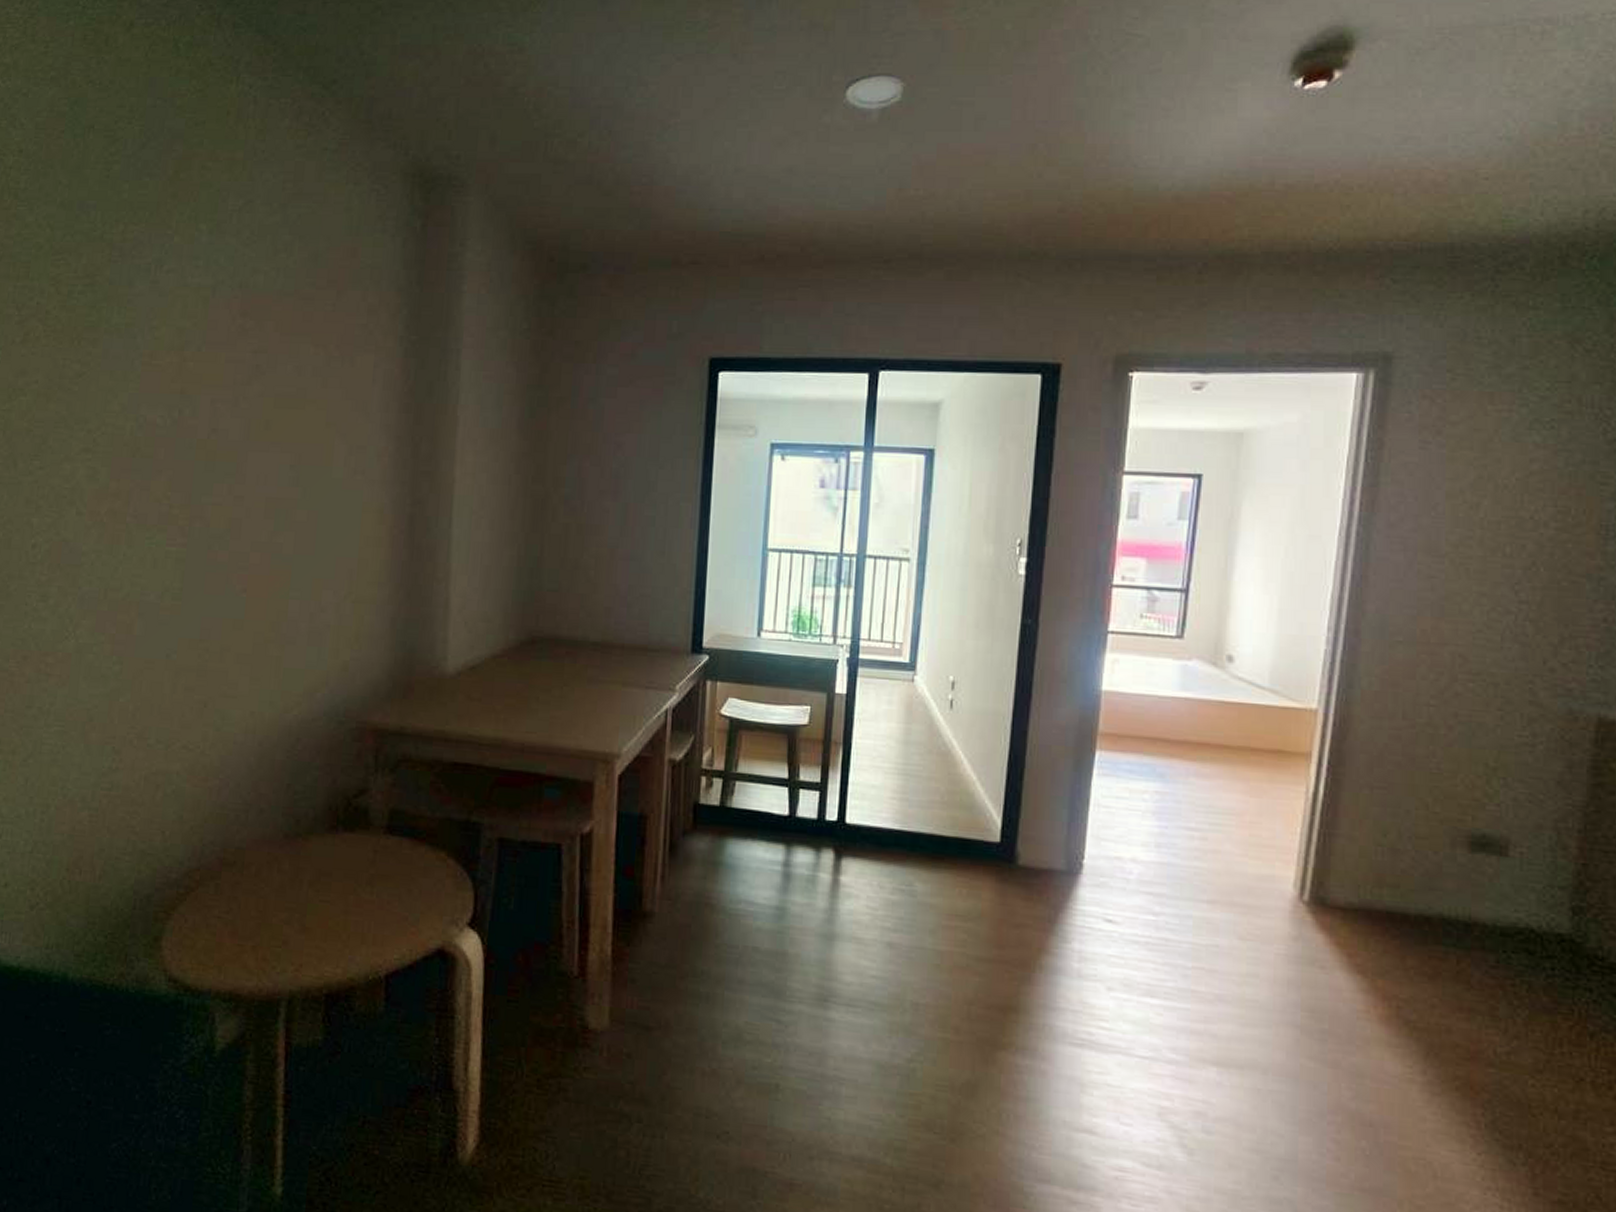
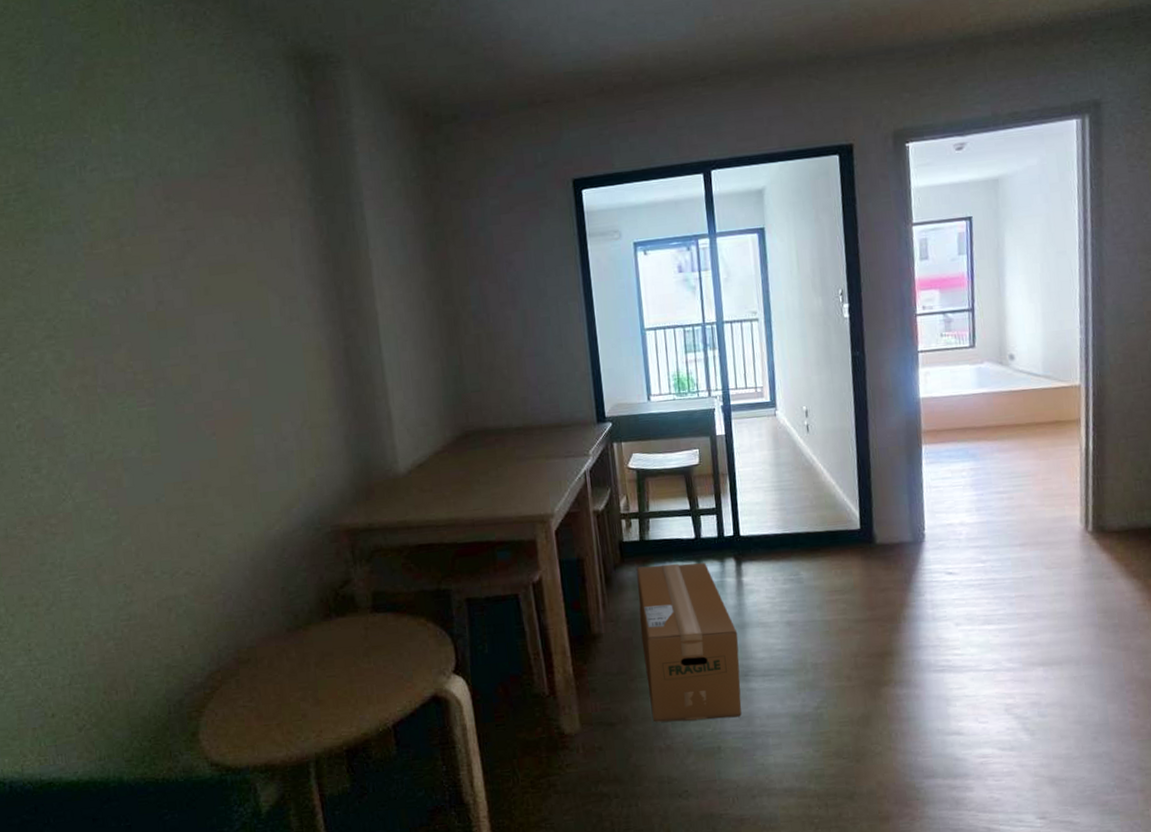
box: none [699,838,823,1052] -> present [636,563,742,722]

